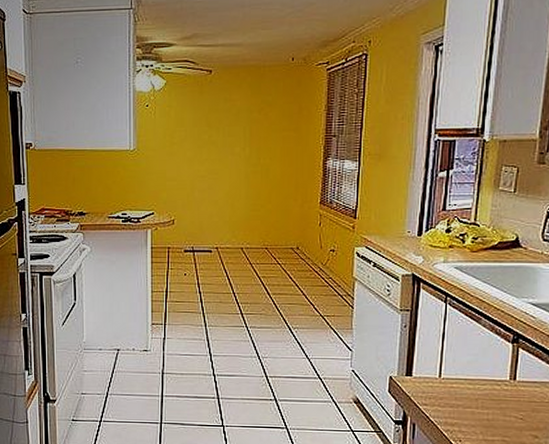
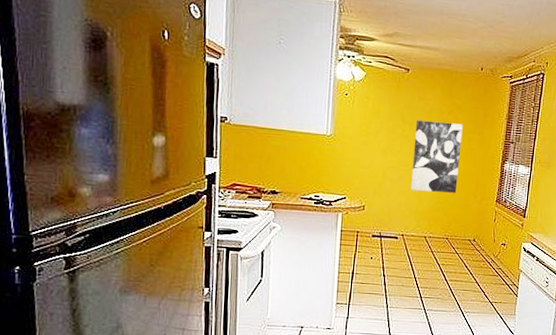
wall art: none [222,122,276,199] -> present [411,120,463,193]

